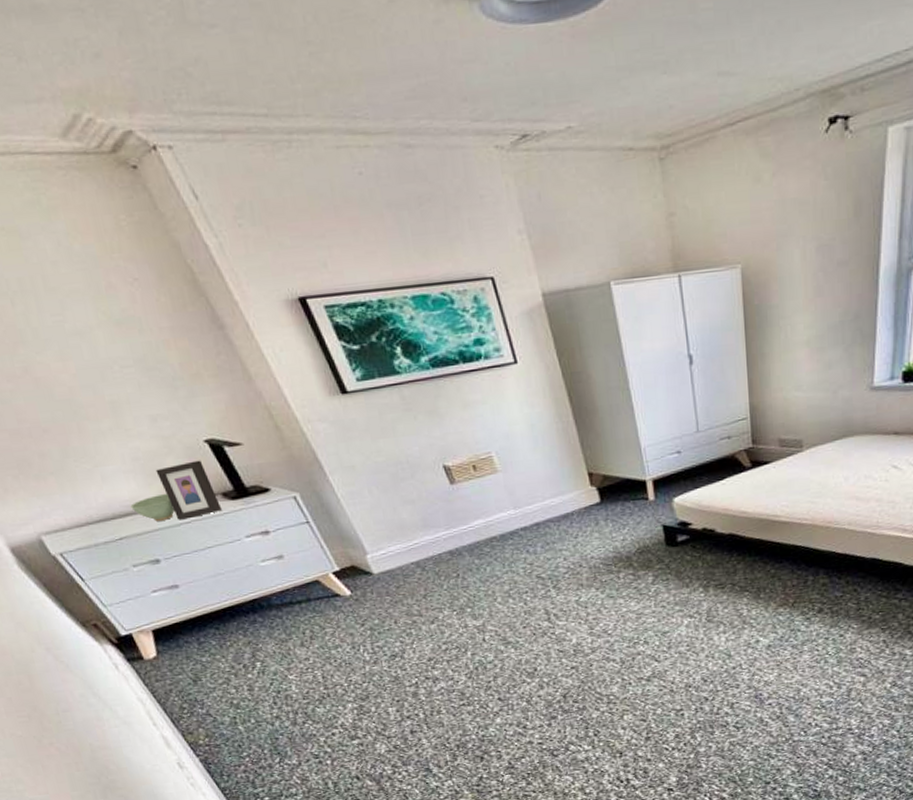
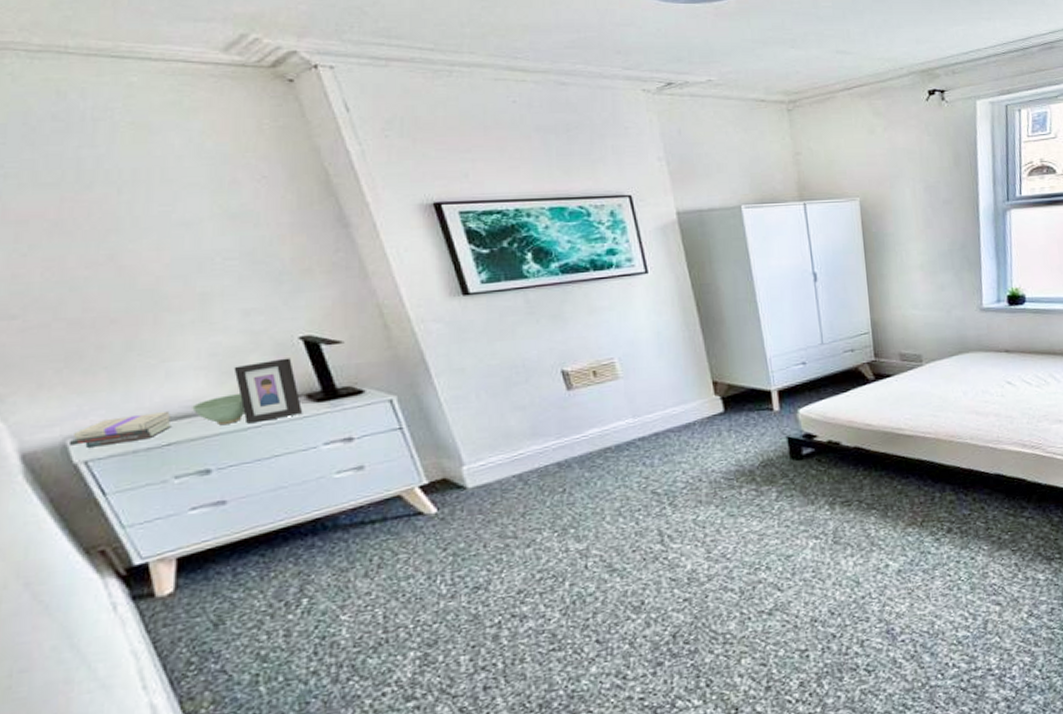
books: none [42,510,119,542] -> present [68,410,172,448]

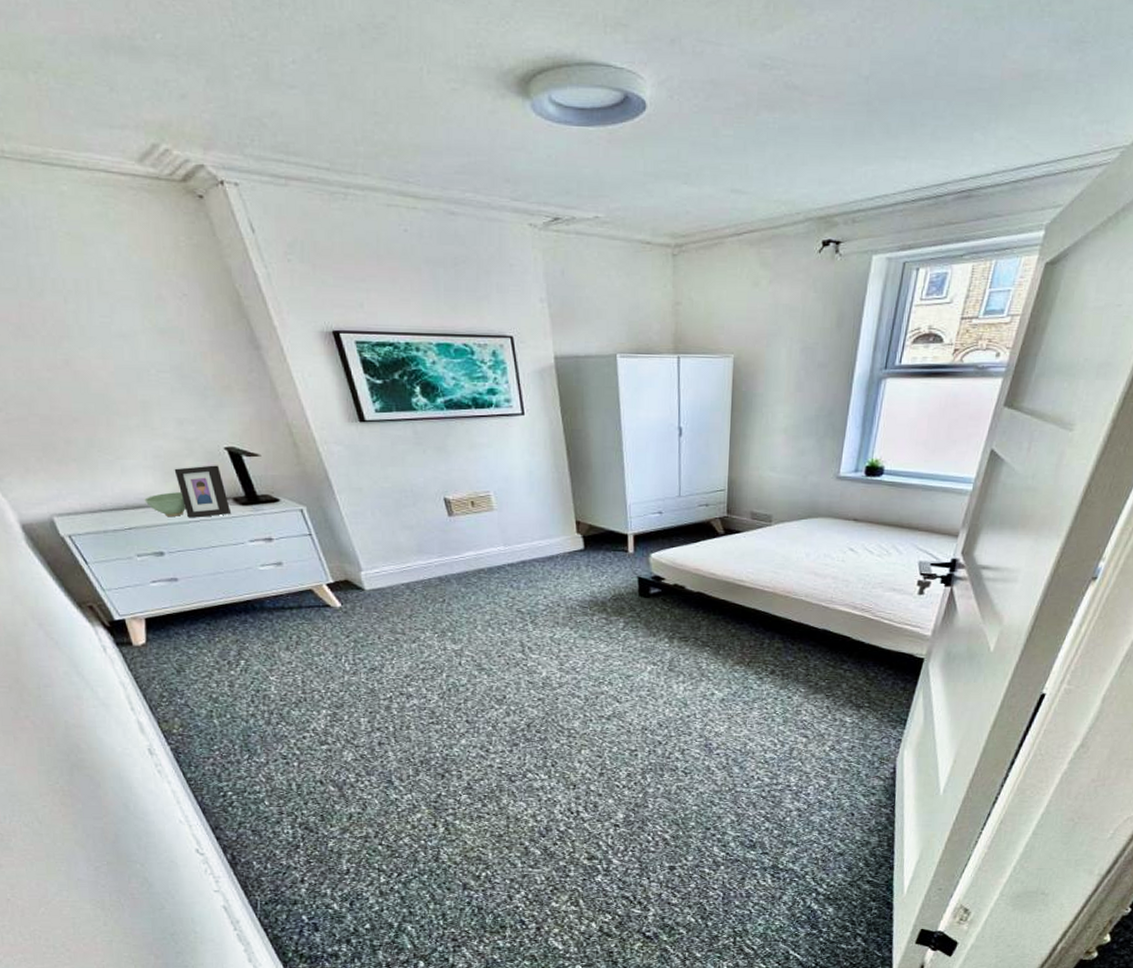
books: present [68,410,172,448] -> none [54,500,131,525]

